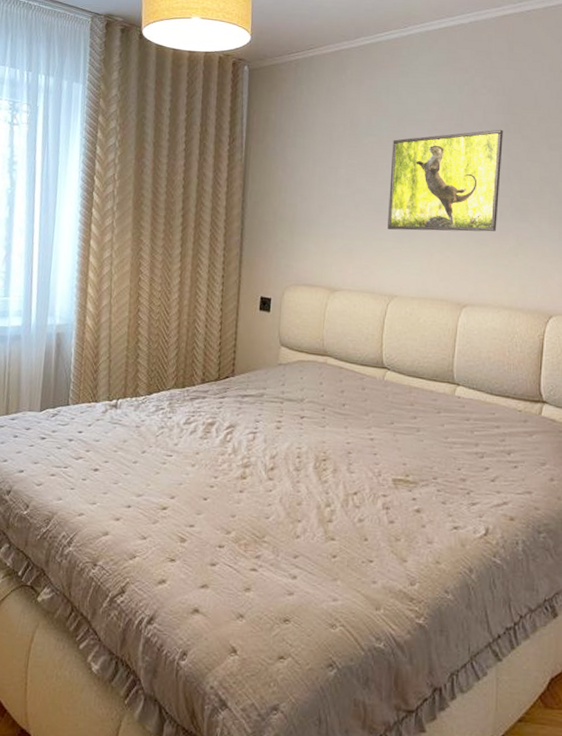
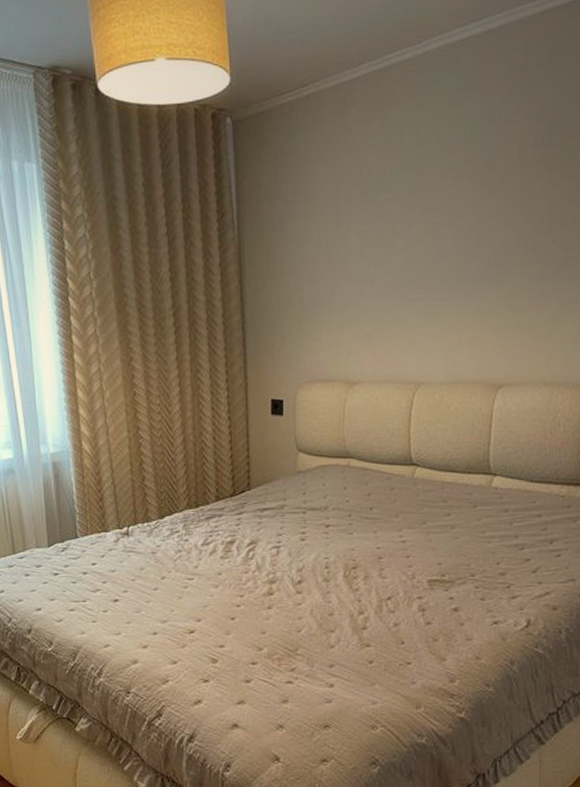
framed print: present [388,129,503,232] -> none [410,166,543,306]

